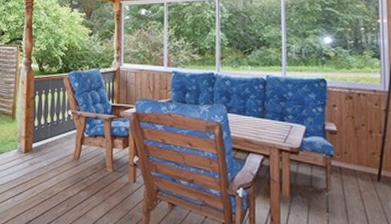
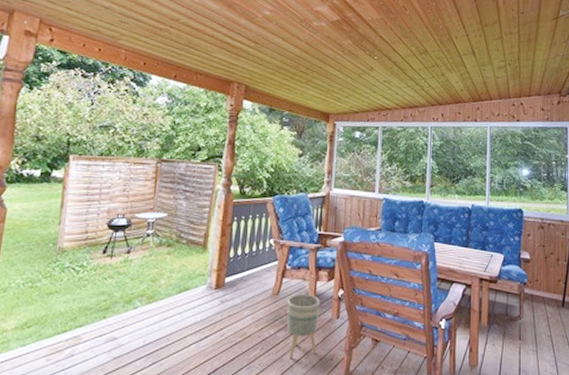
planter: none [87,159,117,217] -> present [286,293,321,360]

